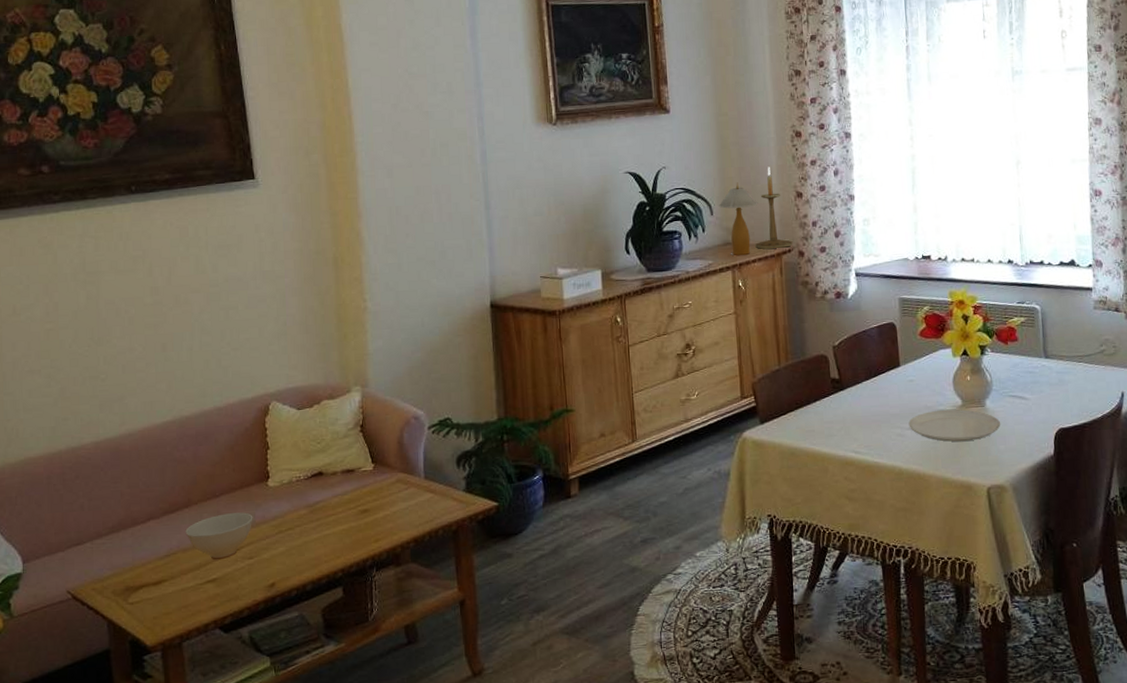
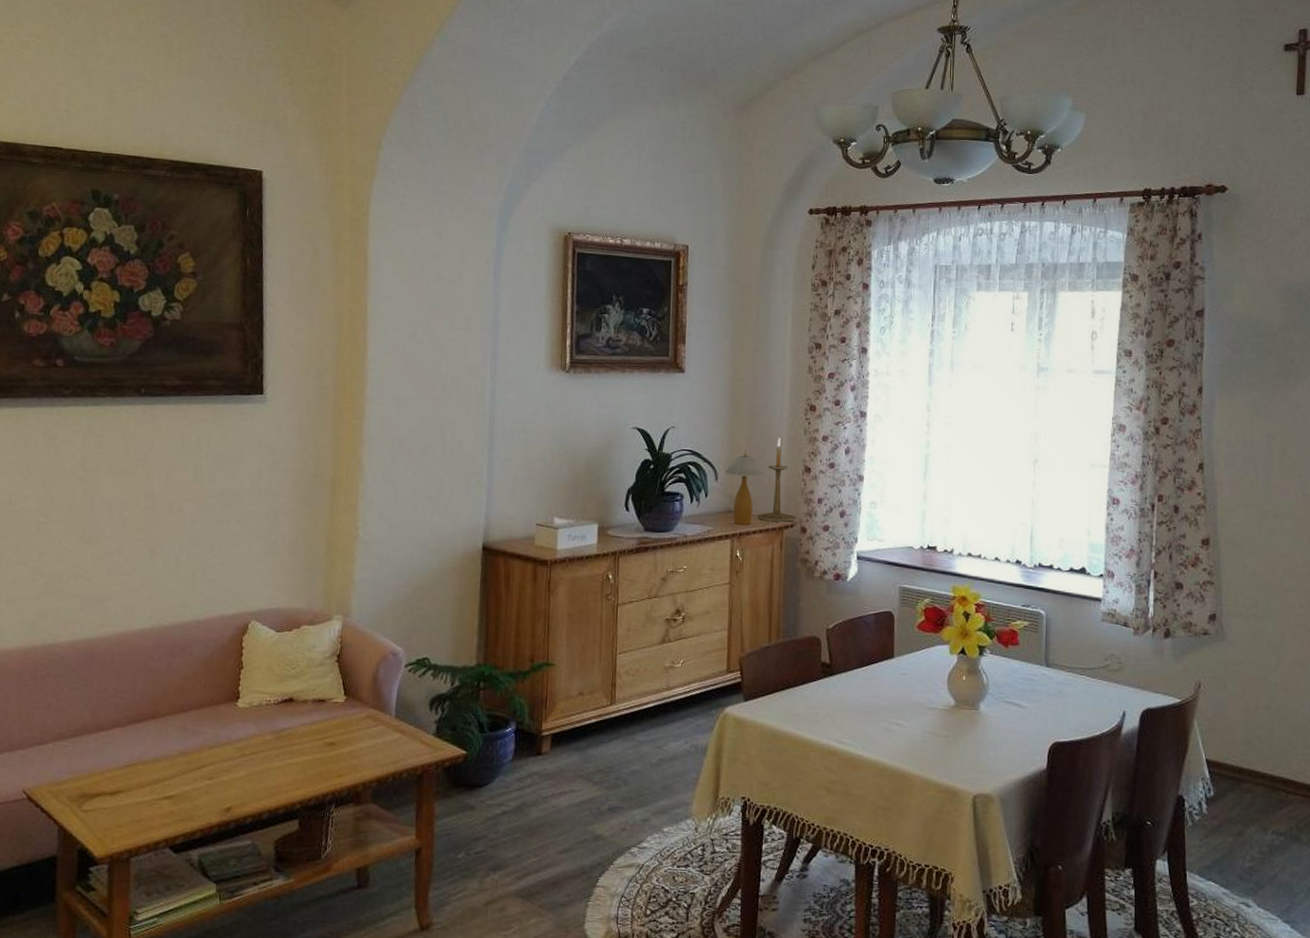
bowl: present [185,512,253,560] -> none [148,730,218,777]
plate: present [908,409,1001,442] -> none [897,708,994,744]

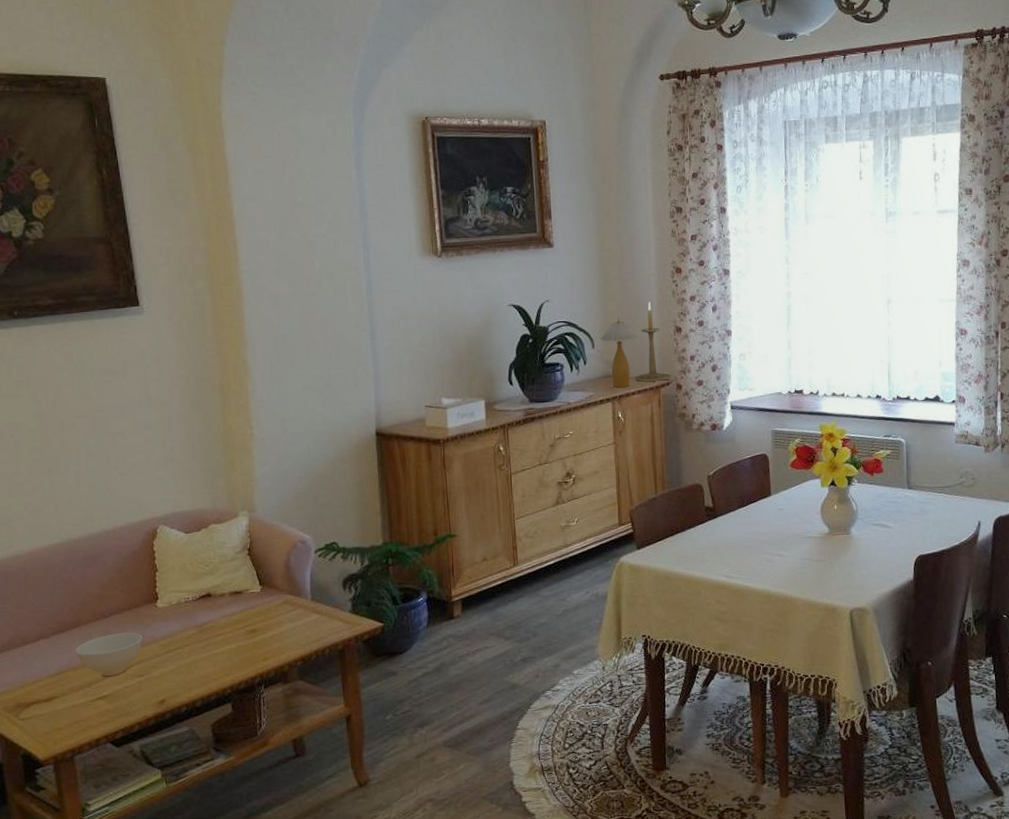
bowl: none [148,730,218,777] -> present [75,632,143,678]

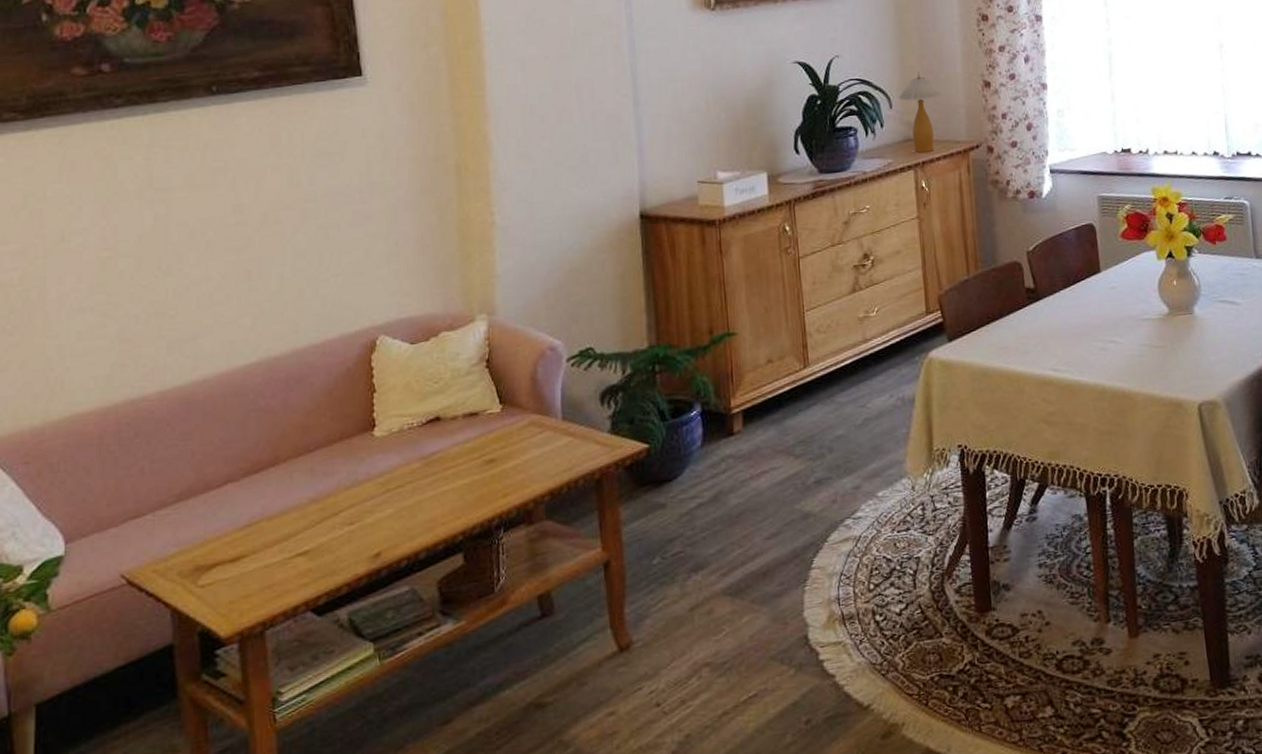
bowl: present [75,632,143,678] -> none [271,469,355,529]
candlestick: present [635,301,671,383] -> none [939,53,981,146]

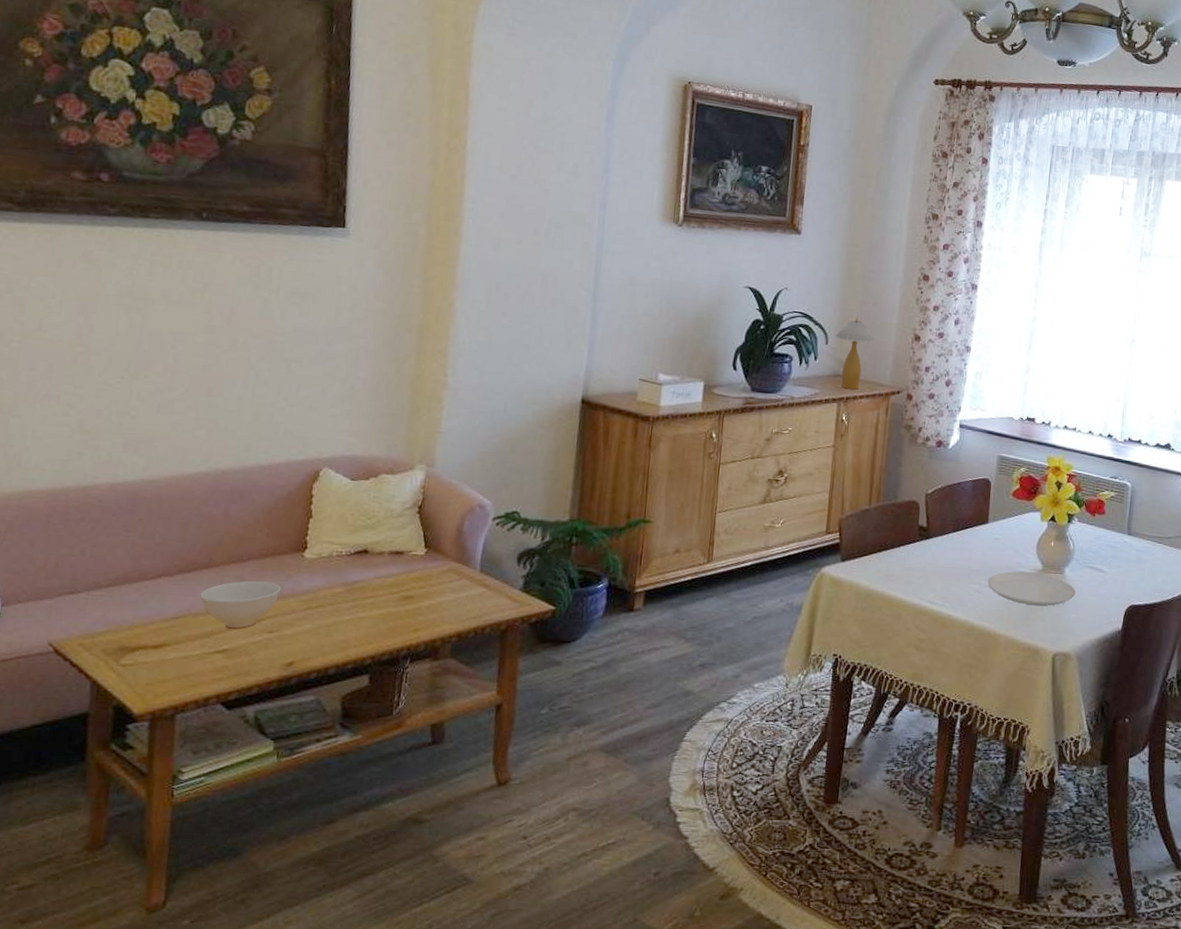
bowl: none [271,469,355,529] -> present [200,580,281,630]
plate: none [1111,318,1211,355] -> present [987,571,1077,606]

